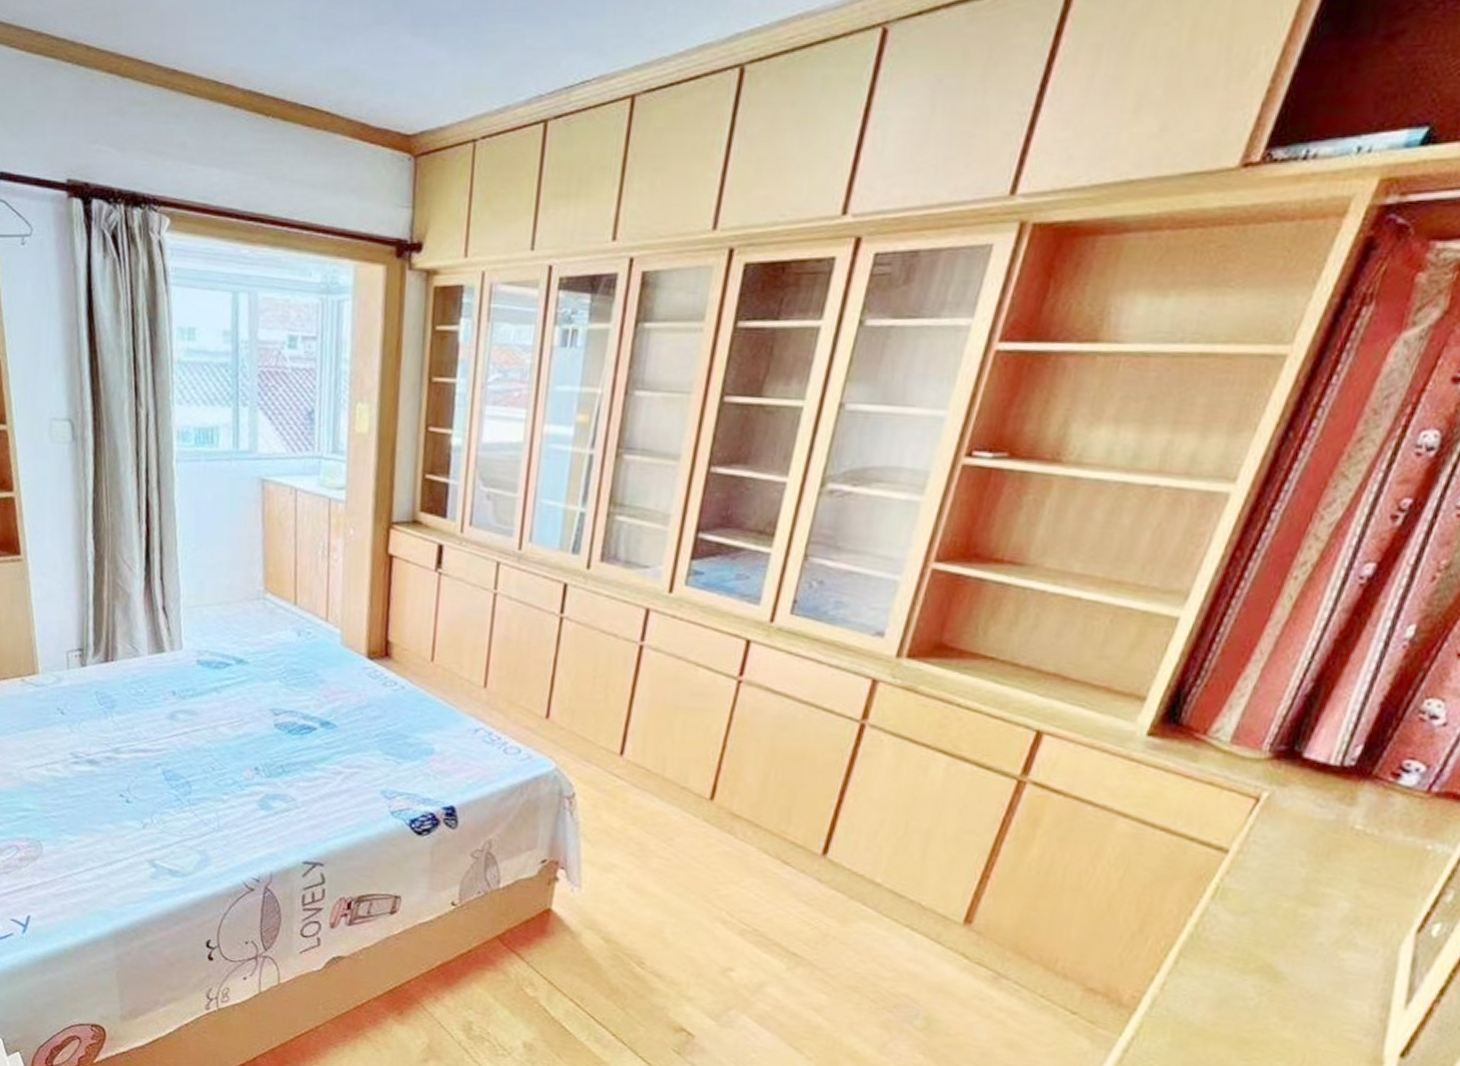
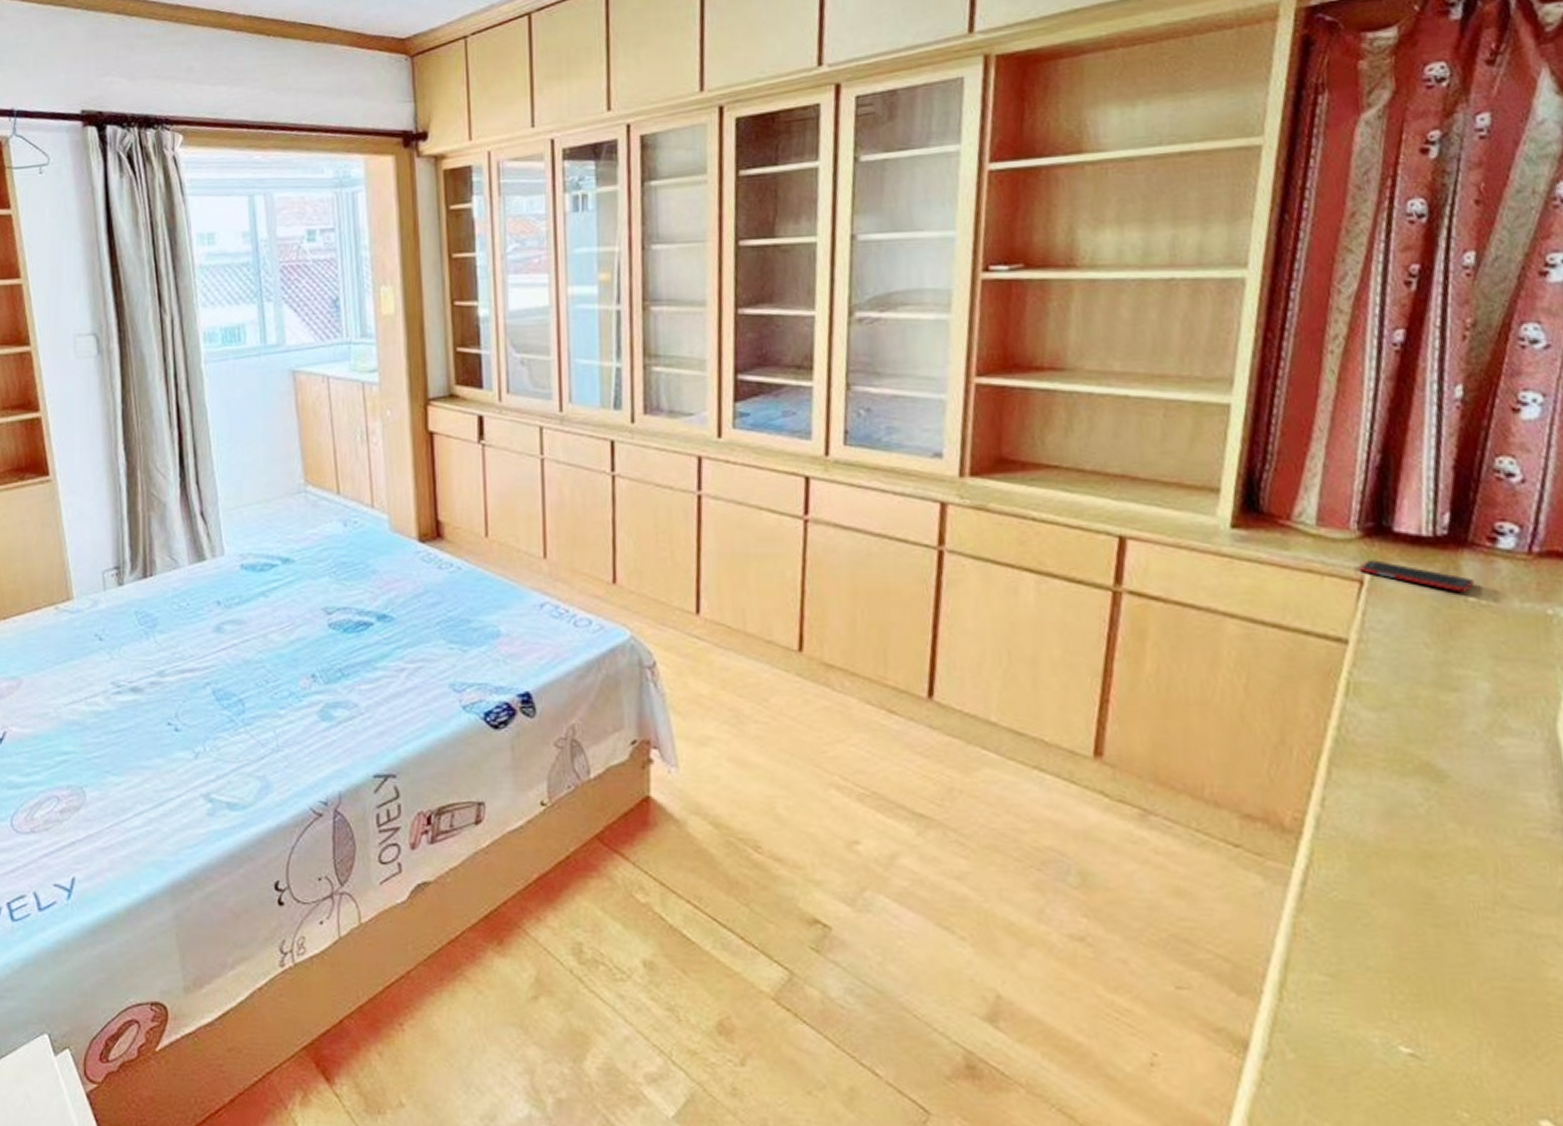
cell phone: none [1260,780,1366,821] -> present [1360,560,1475,592]

